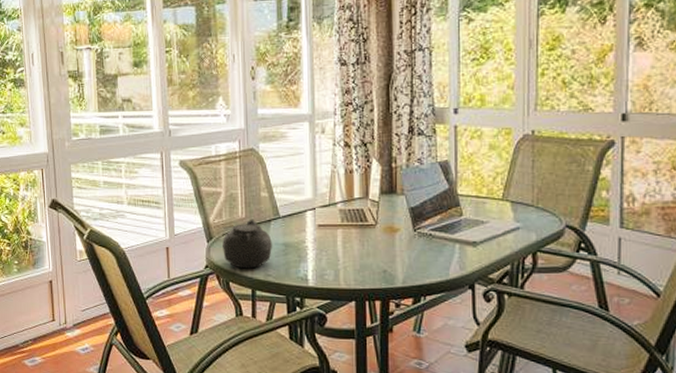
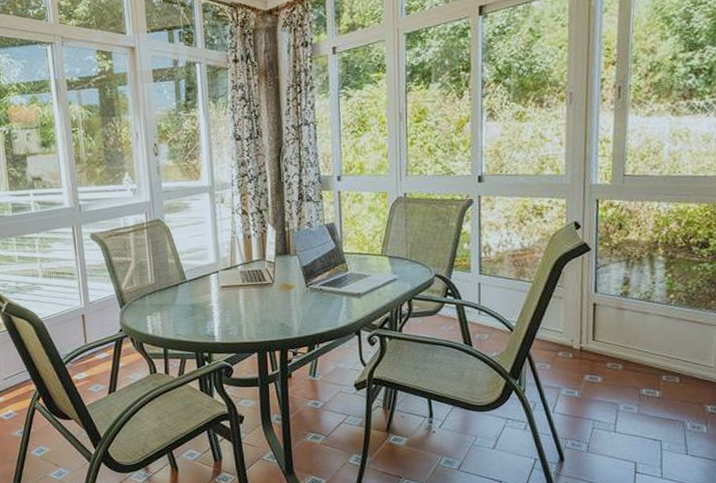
teapot: present [222,220,273,269] -> none [134,285,182,330]

